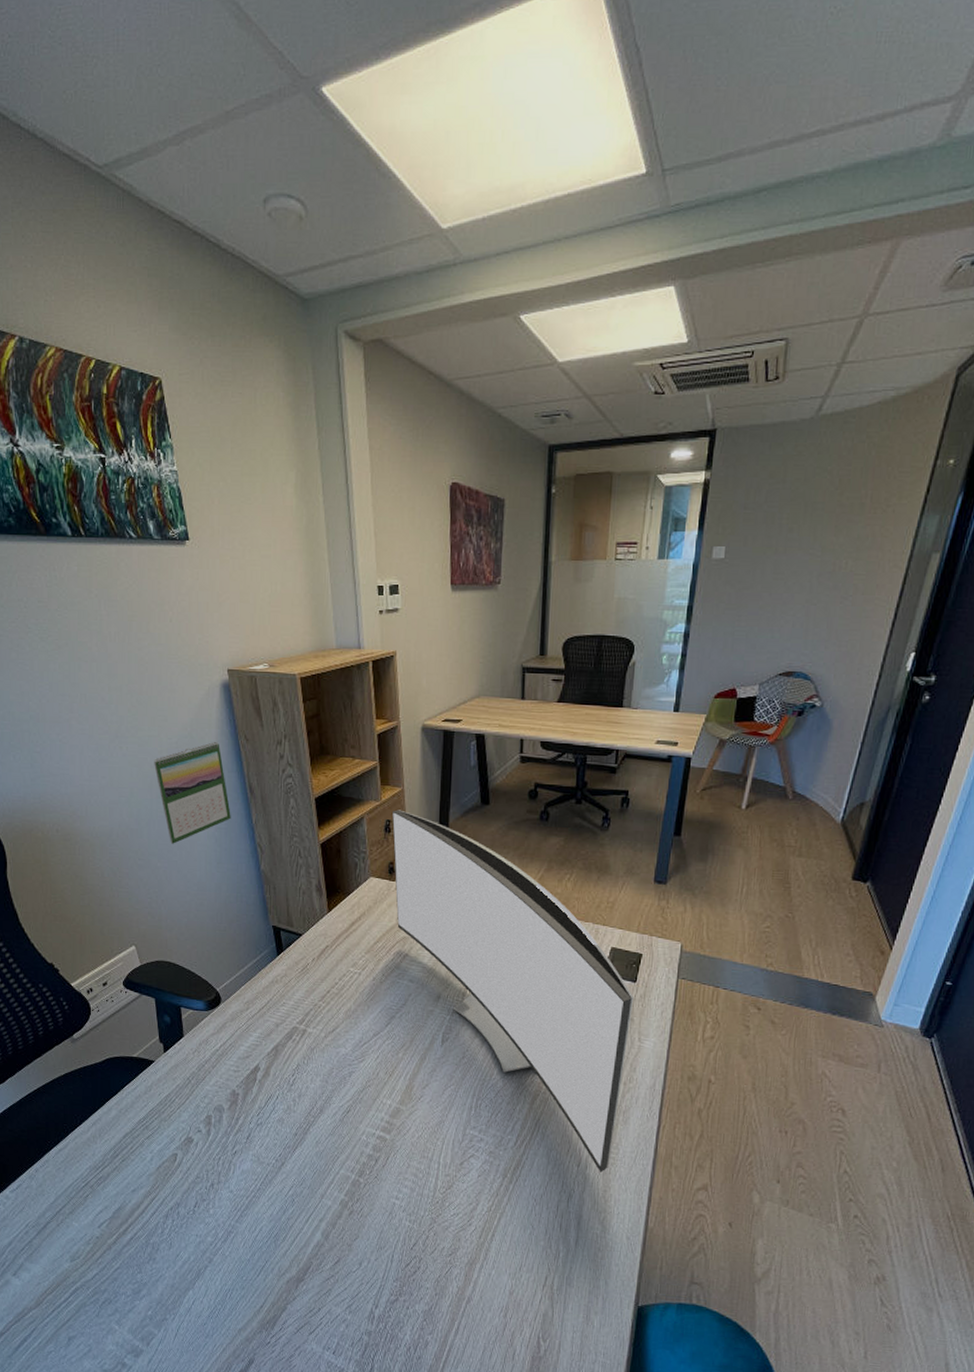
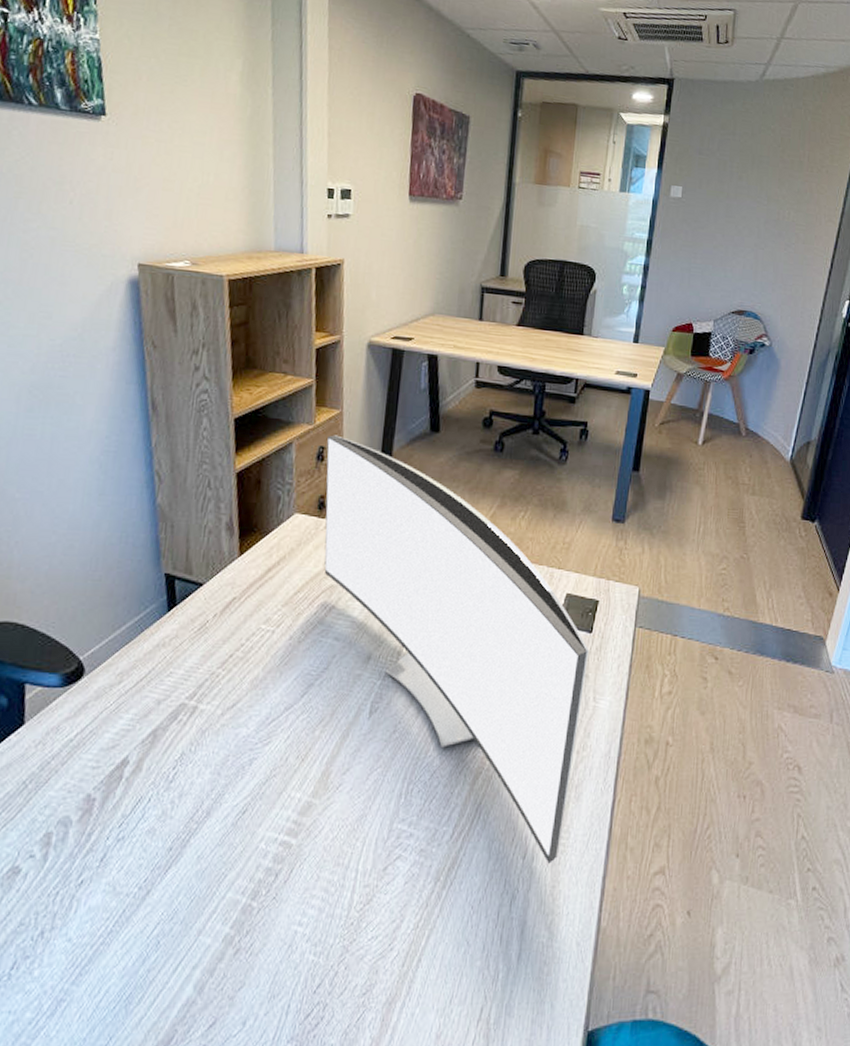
calendar: present [154,741,231,844] -> none [26,346,124,470]

